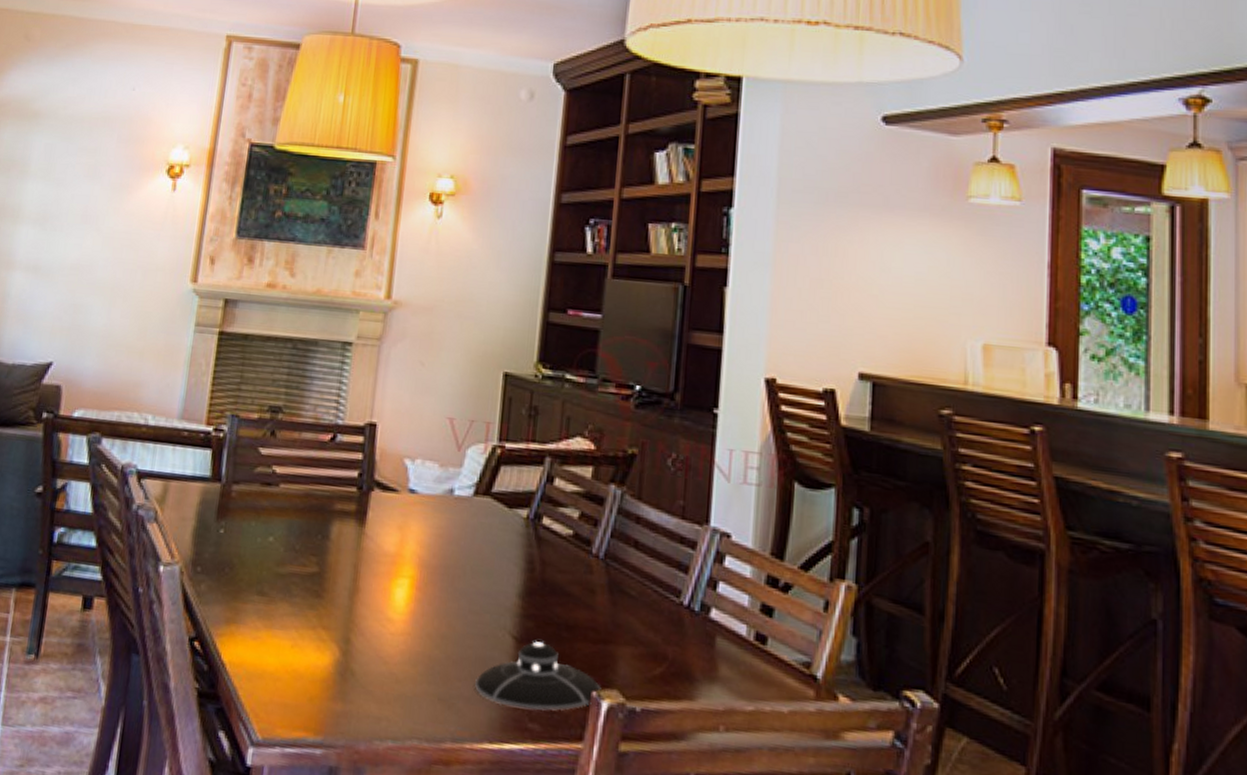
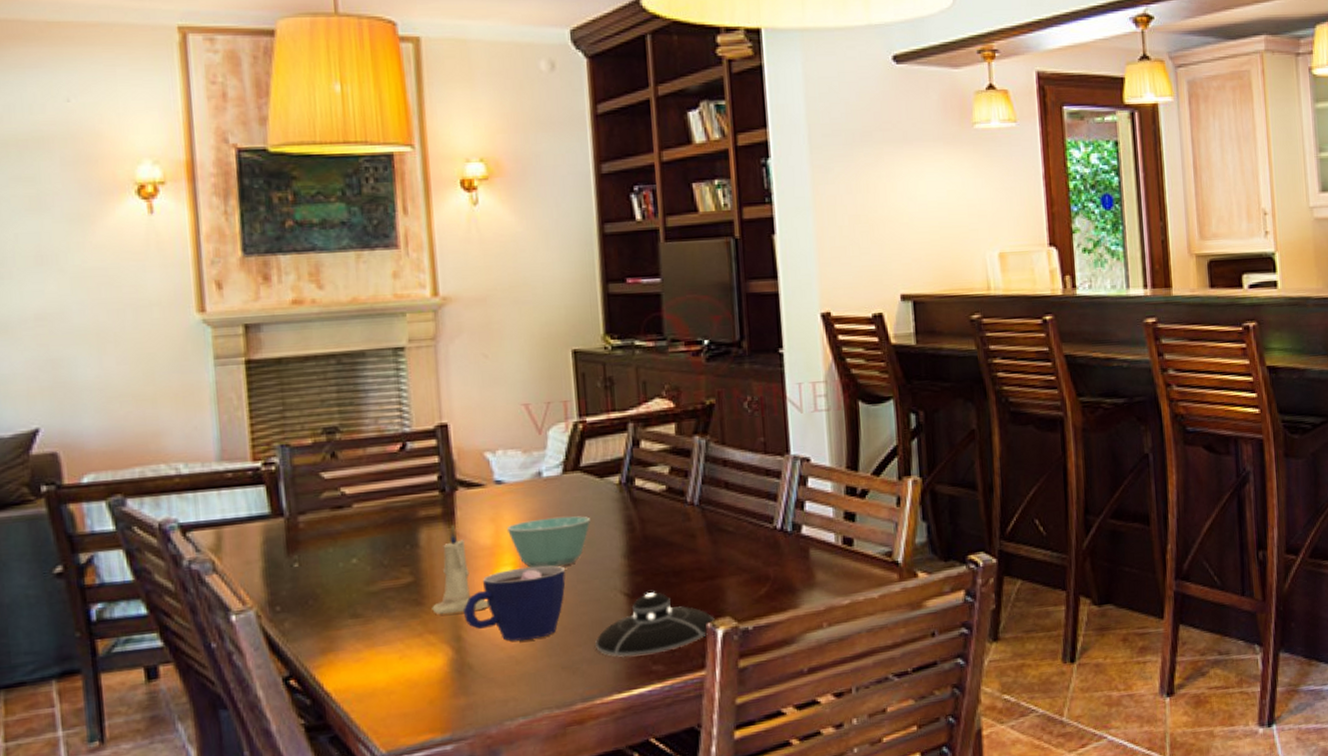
candle: none [329,523,382,617] -> present [432,524,489,614]
cup: none [356,582,459,662] -> present [464,565,566,642]
bowl: none [411,536,493,592] -> present [506,516,591,568]

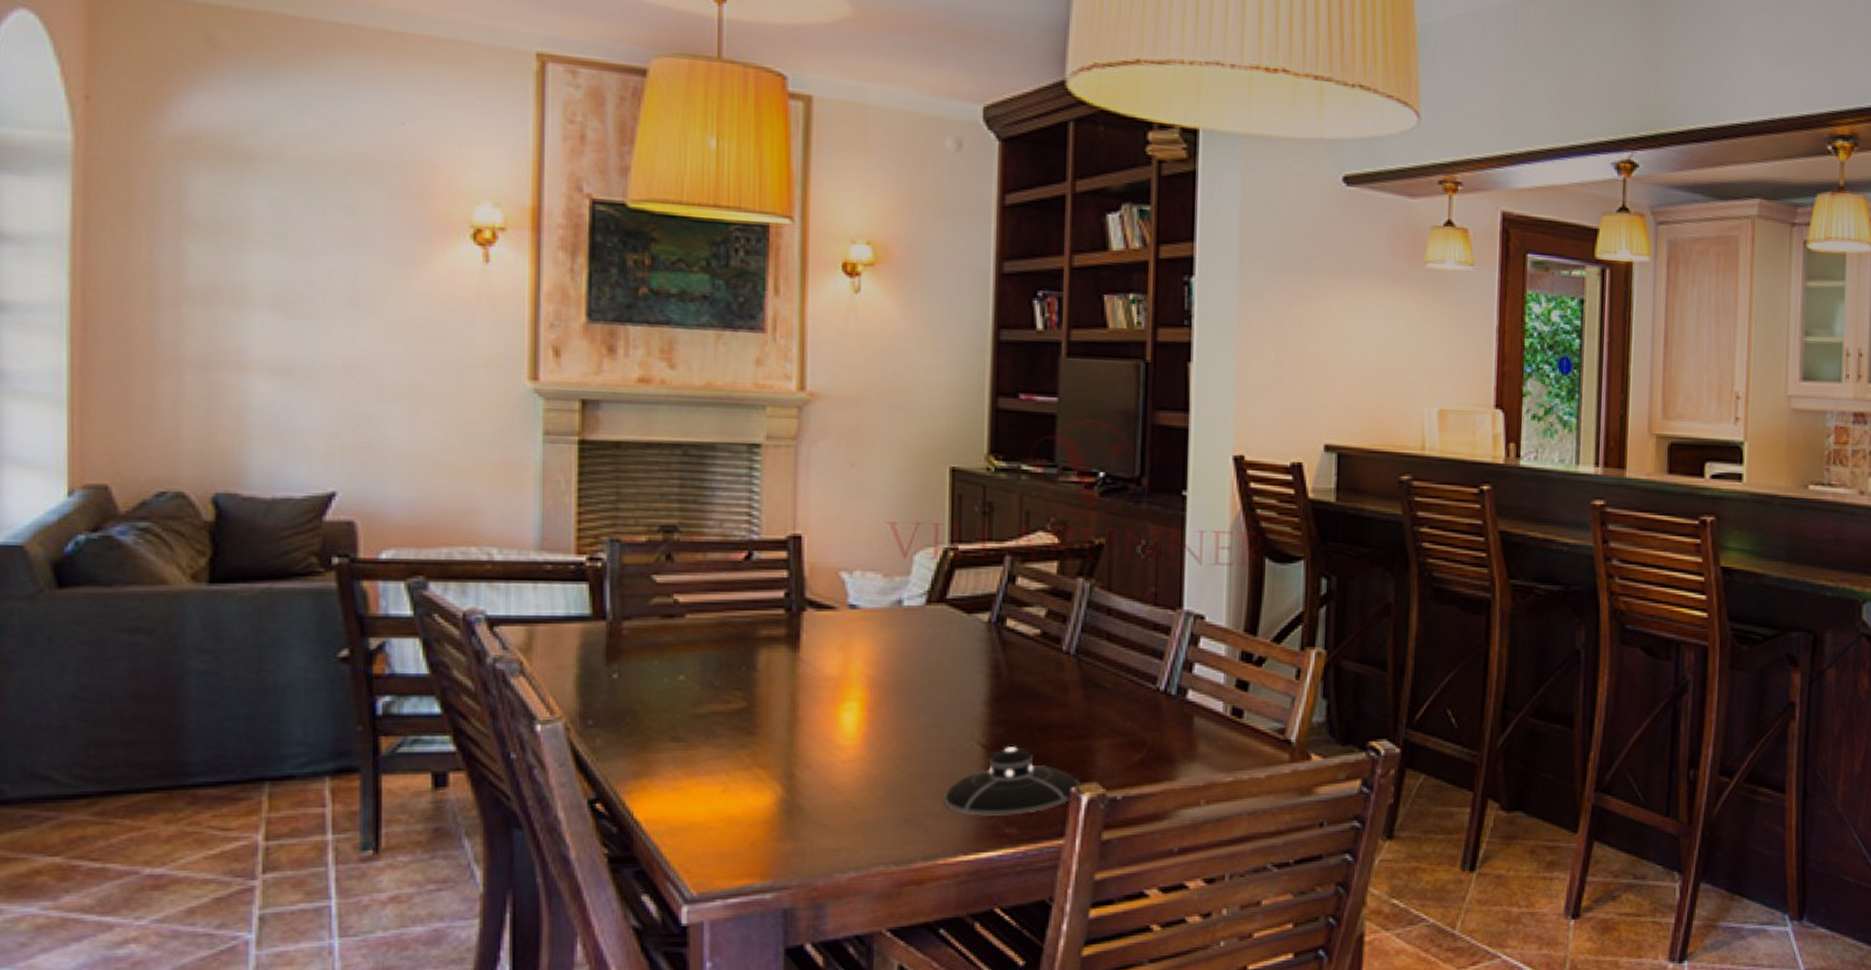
candle: present [432,524,489,614] -> none [764,648,829,747]
cup: present [464,565,566,642] -> none [800,704,918,785]
bowl: present [506,516,591,568] -> none [856,652,953,707]

